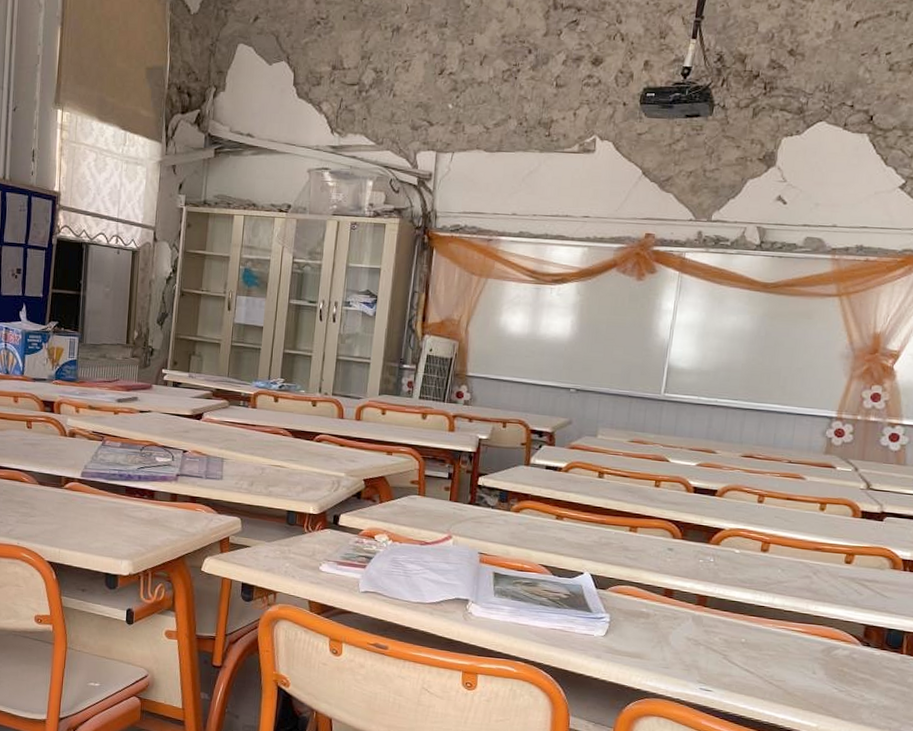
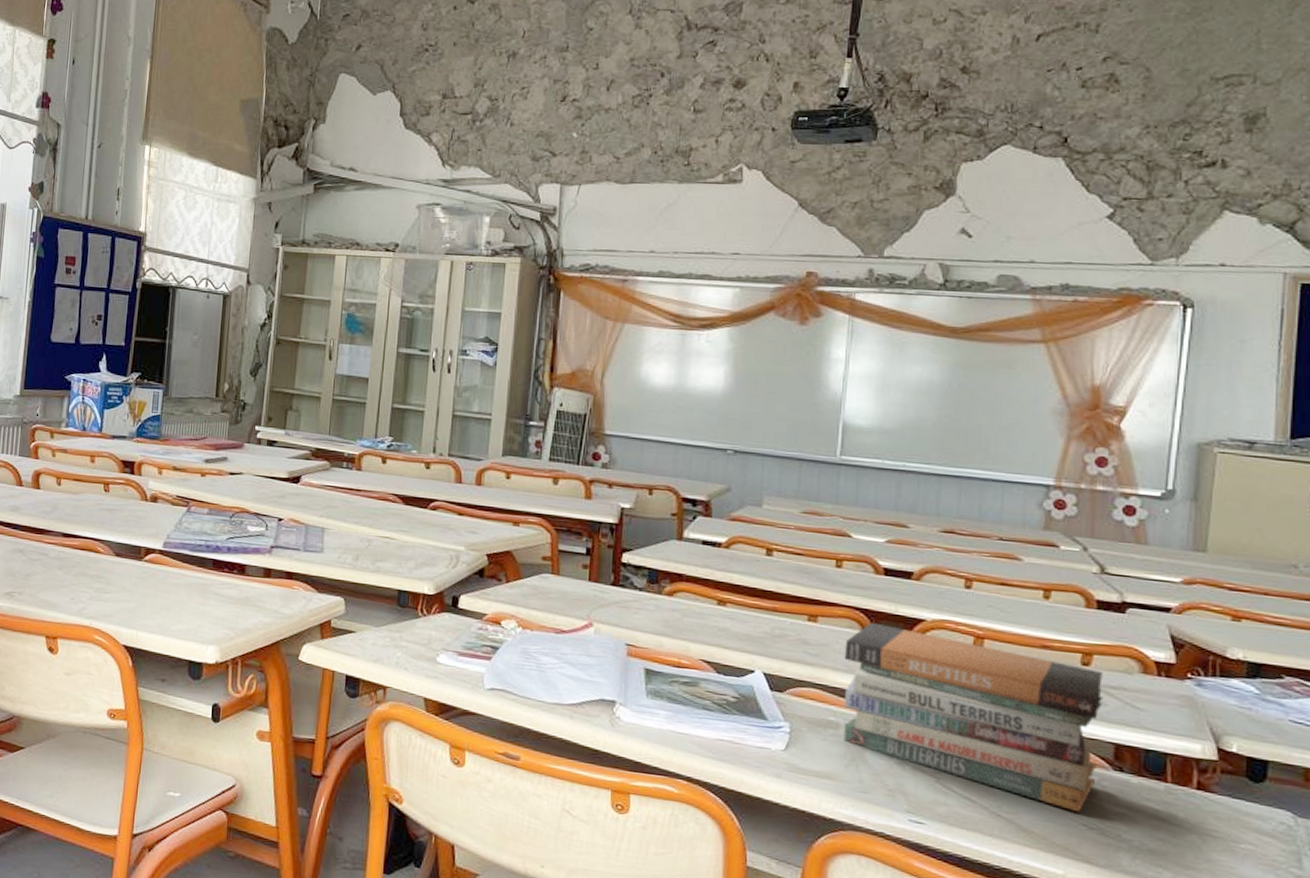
book stack: none [652,531,861,679] -> present [843,622,1104,813]

